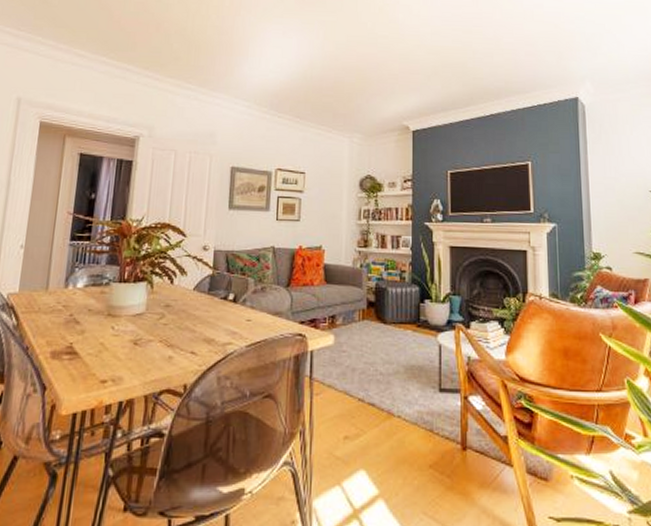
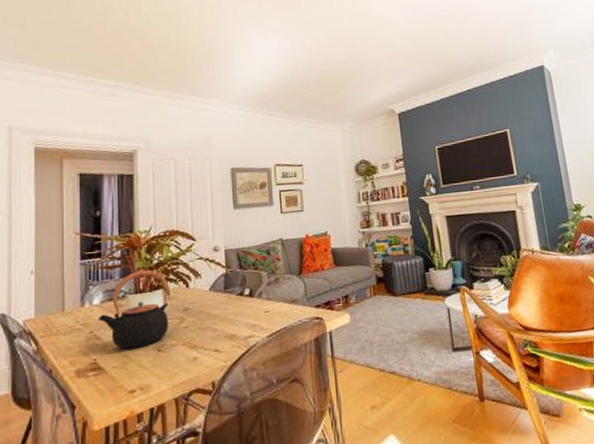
teapot: none [79,259,153,338] -> present [97,269,169,350]

